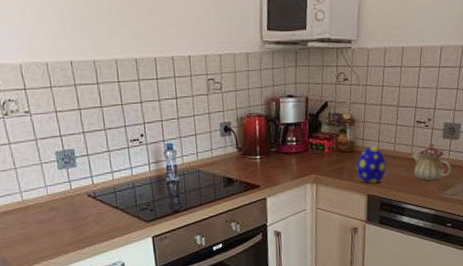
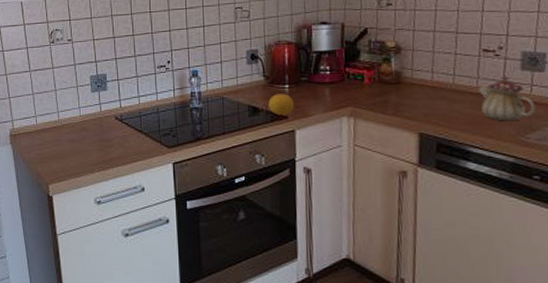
fruit: none [242,164,266,185] -> present [268,94,295,115]
decorative egg: present [356,146,386,184] -> none [403,77,443,120]

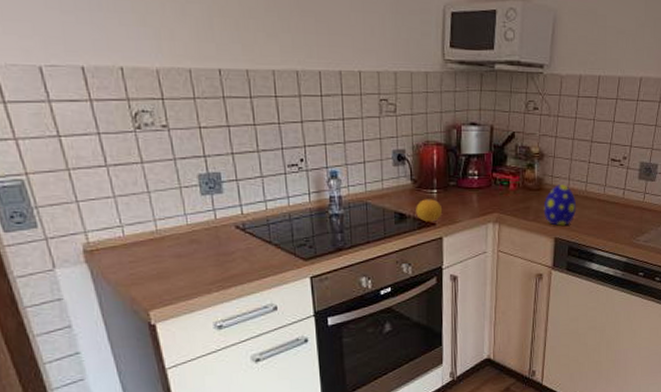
decorative egg: none [403,77,443,120] -> present [543,184,576,226]
teapot: present [479,76,536,122] -> none [605,185,646,226]

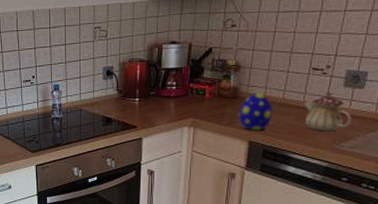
fruit: present [416,199,443,222] -> none [120,106,143,125]
teapot: none [605,185,646,226] -> present [305,92,352,132]

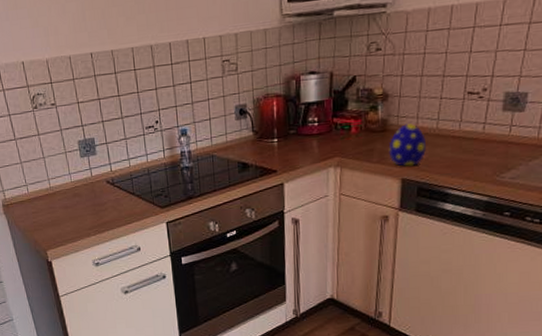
teapot: present [305,92,352,132] -> none [461,118,513,163]

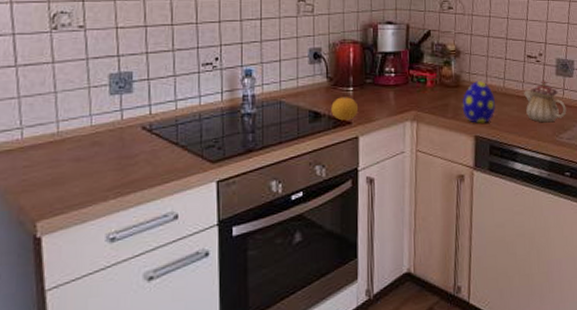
fruit: none [257,148,284,170] -> present [331,97,359,121]
teapot: none [461,118,513,163] -> present [524,81,567,123]

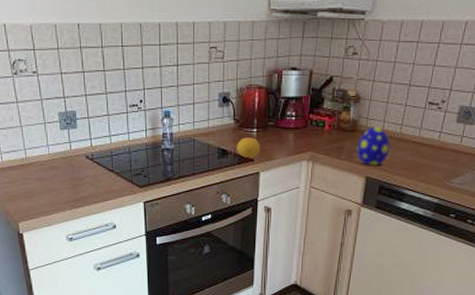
teapot: present [524,81,567,123] -> none [420,128,462,168]

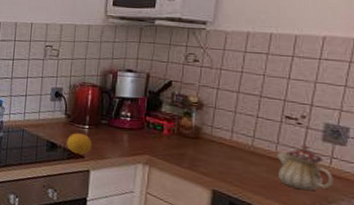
decorative egg: present [356,126,390,166] -> none [200,135,240,179]
teapot: none [420,128,462,168] -> present [277,145,333,191]

